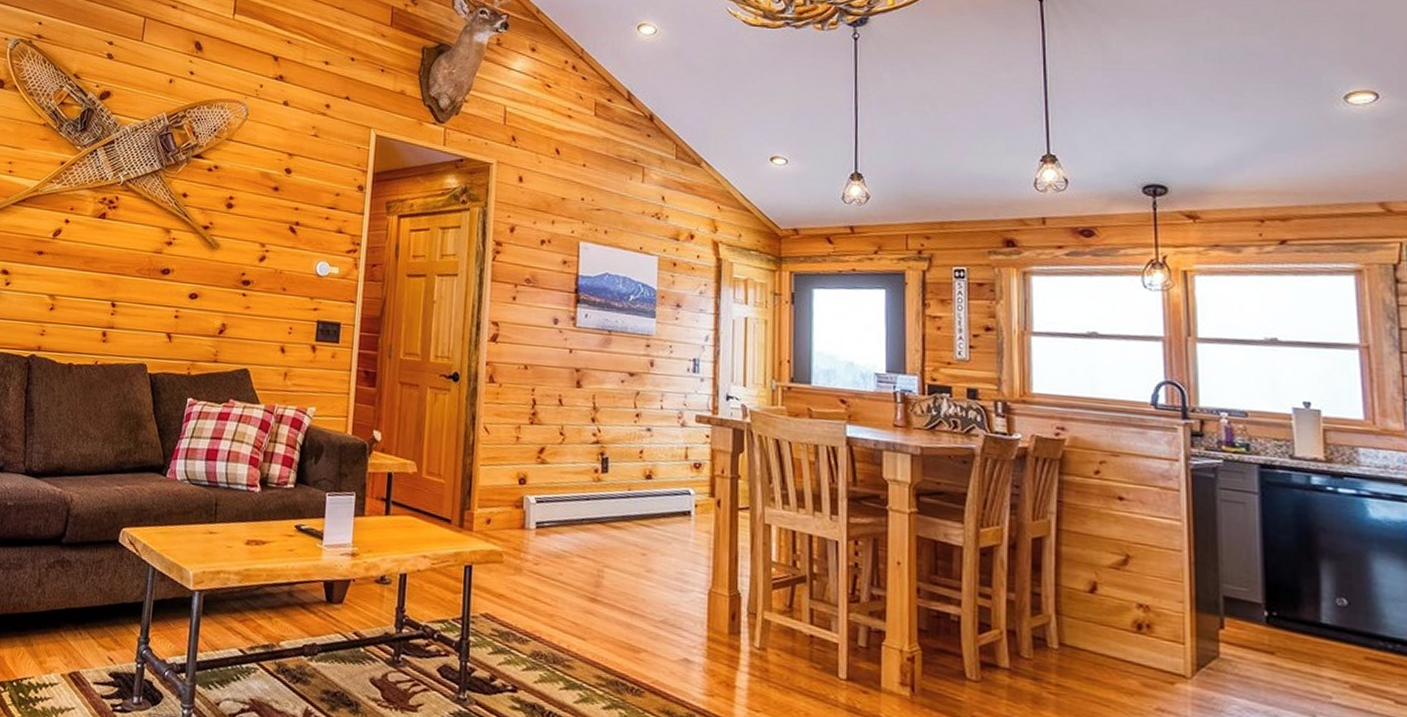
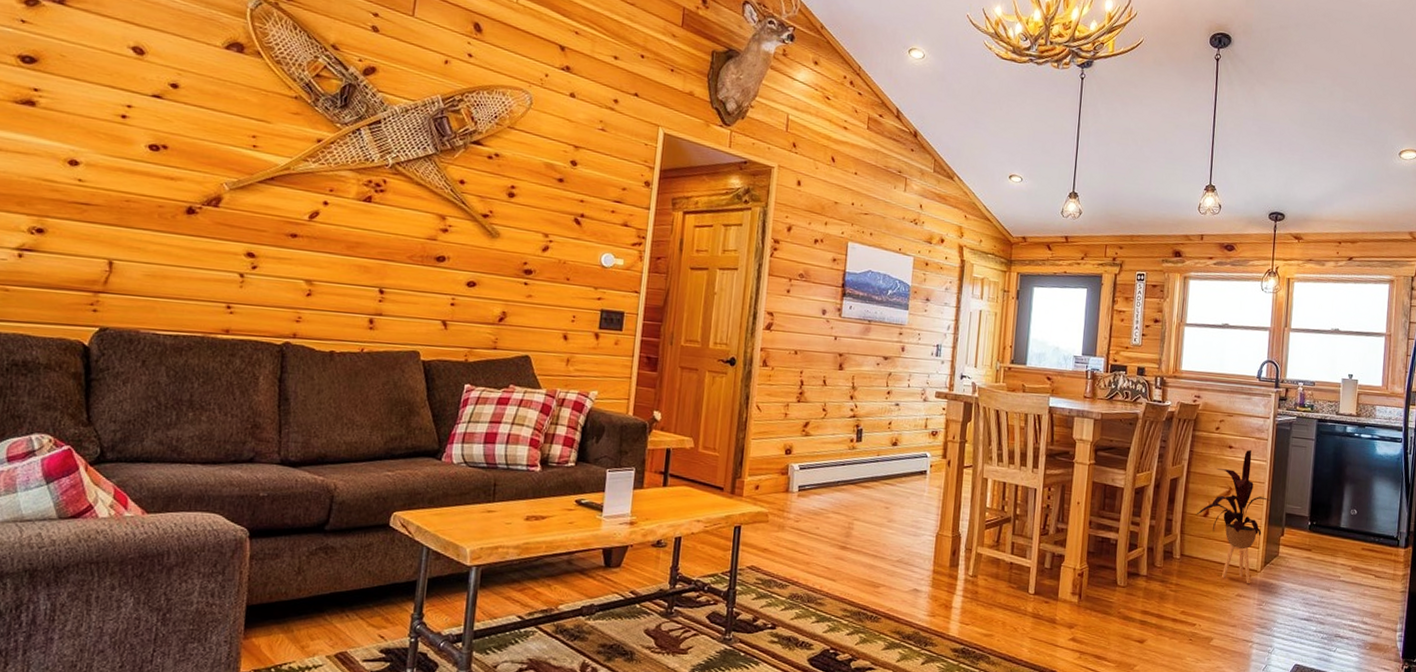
house plant: none [1076,503,1195,695] -> present [1196,450,1270,584]

